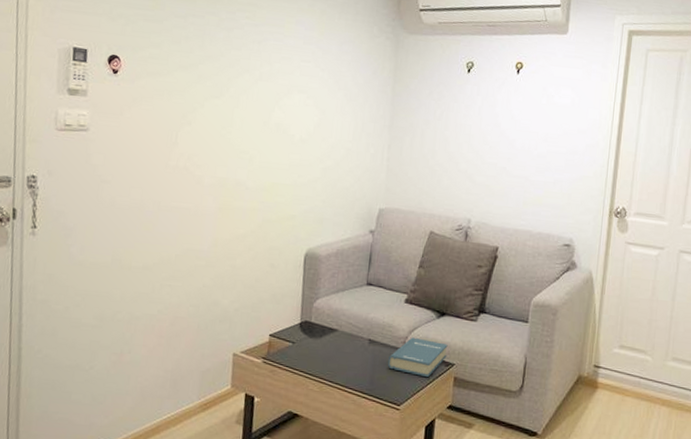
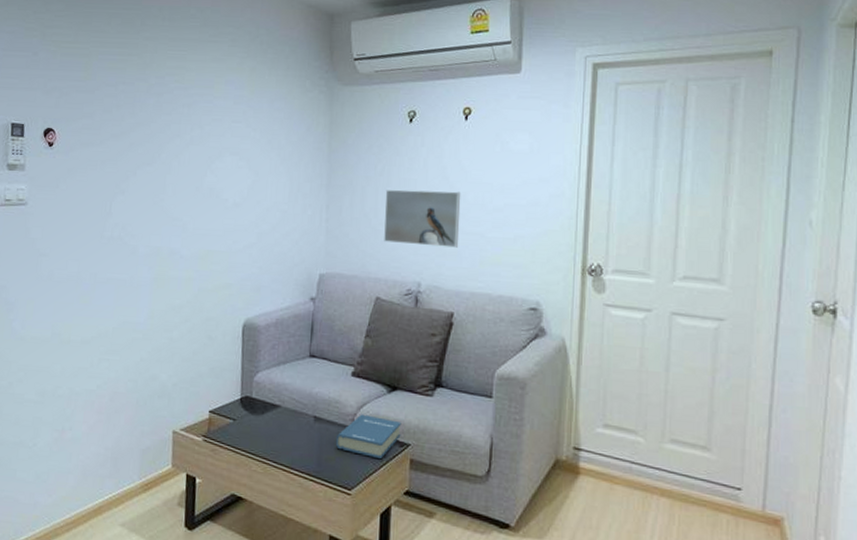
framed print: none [439,133,510,189] -> present [384,189,461,248]

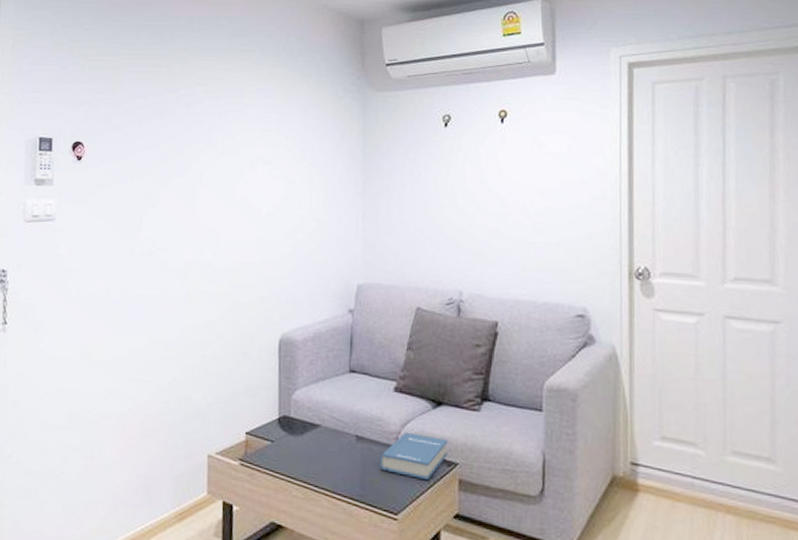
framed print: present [384,189,461,248] -> none [422,195,501,254]

